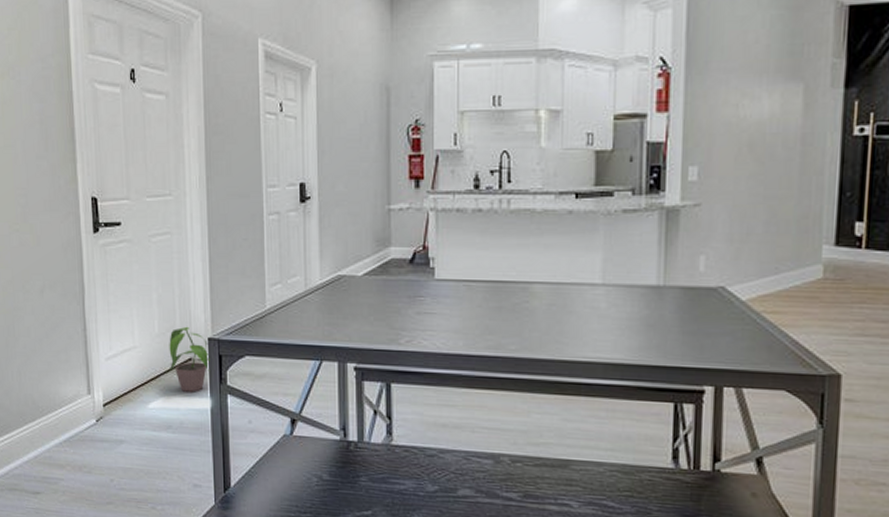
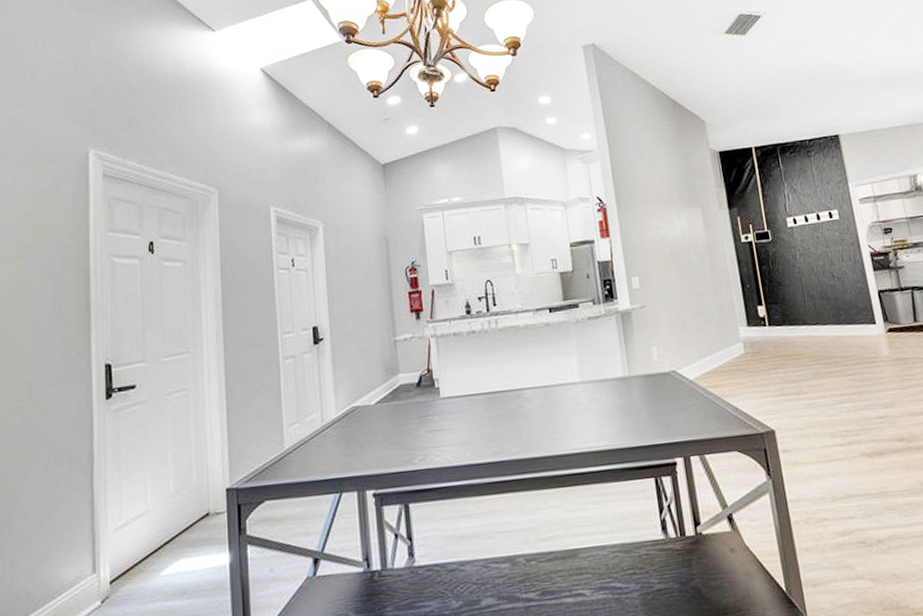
potted plant: present [169,326,210,392] -> none [185,480,229,551]

